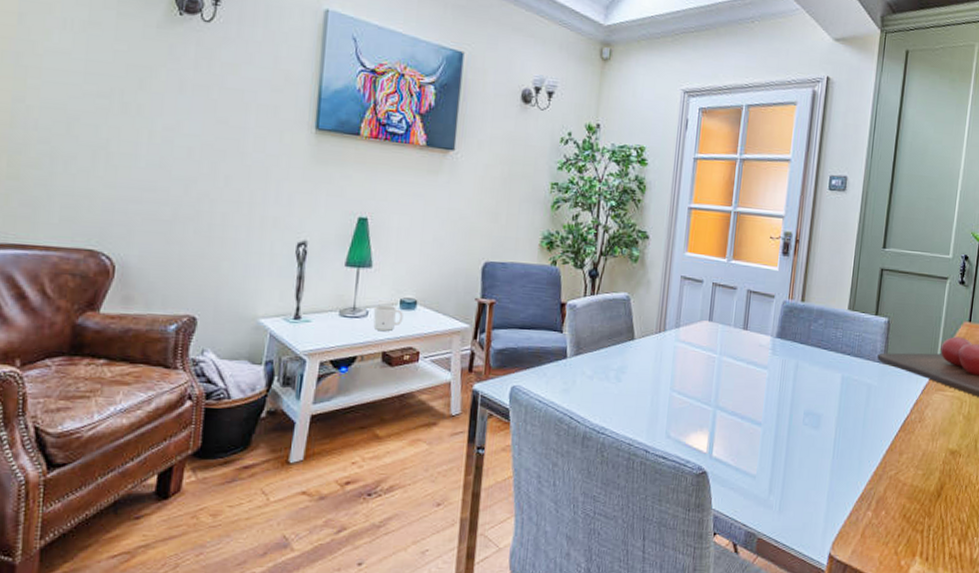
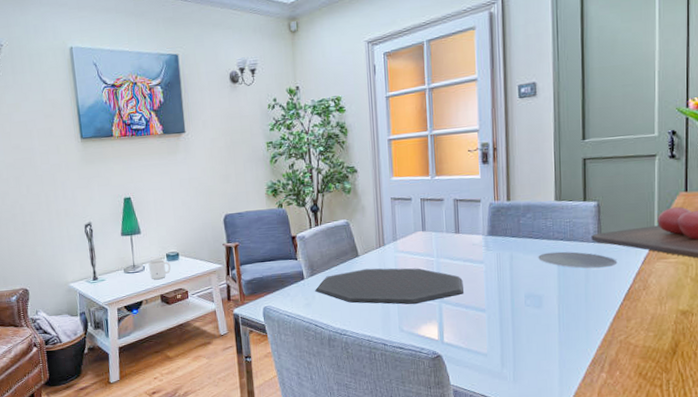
placemat: none [576,355,743,406] -> present [314,268,463,304]
plate: none [823,366,899,393] -> present [538,251,618,270]

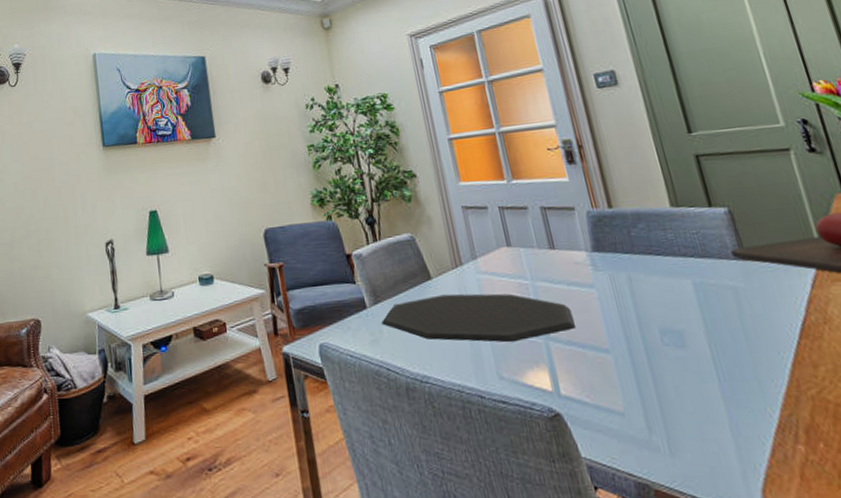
mug: present [148,259,171,279] -> none [177,283,205,308]
plate: present [538,251,618,270] -> none [665,271,777,296]

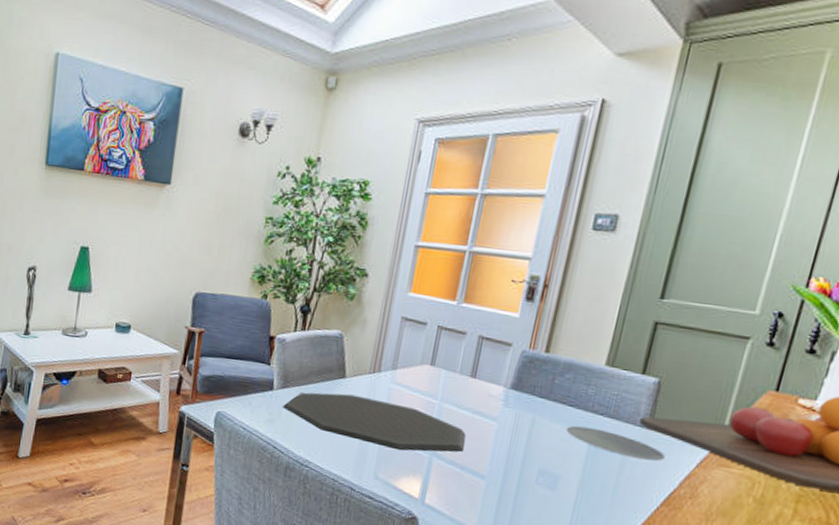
plate: none [665,271,777,296] -> present [566,425,666,462]

